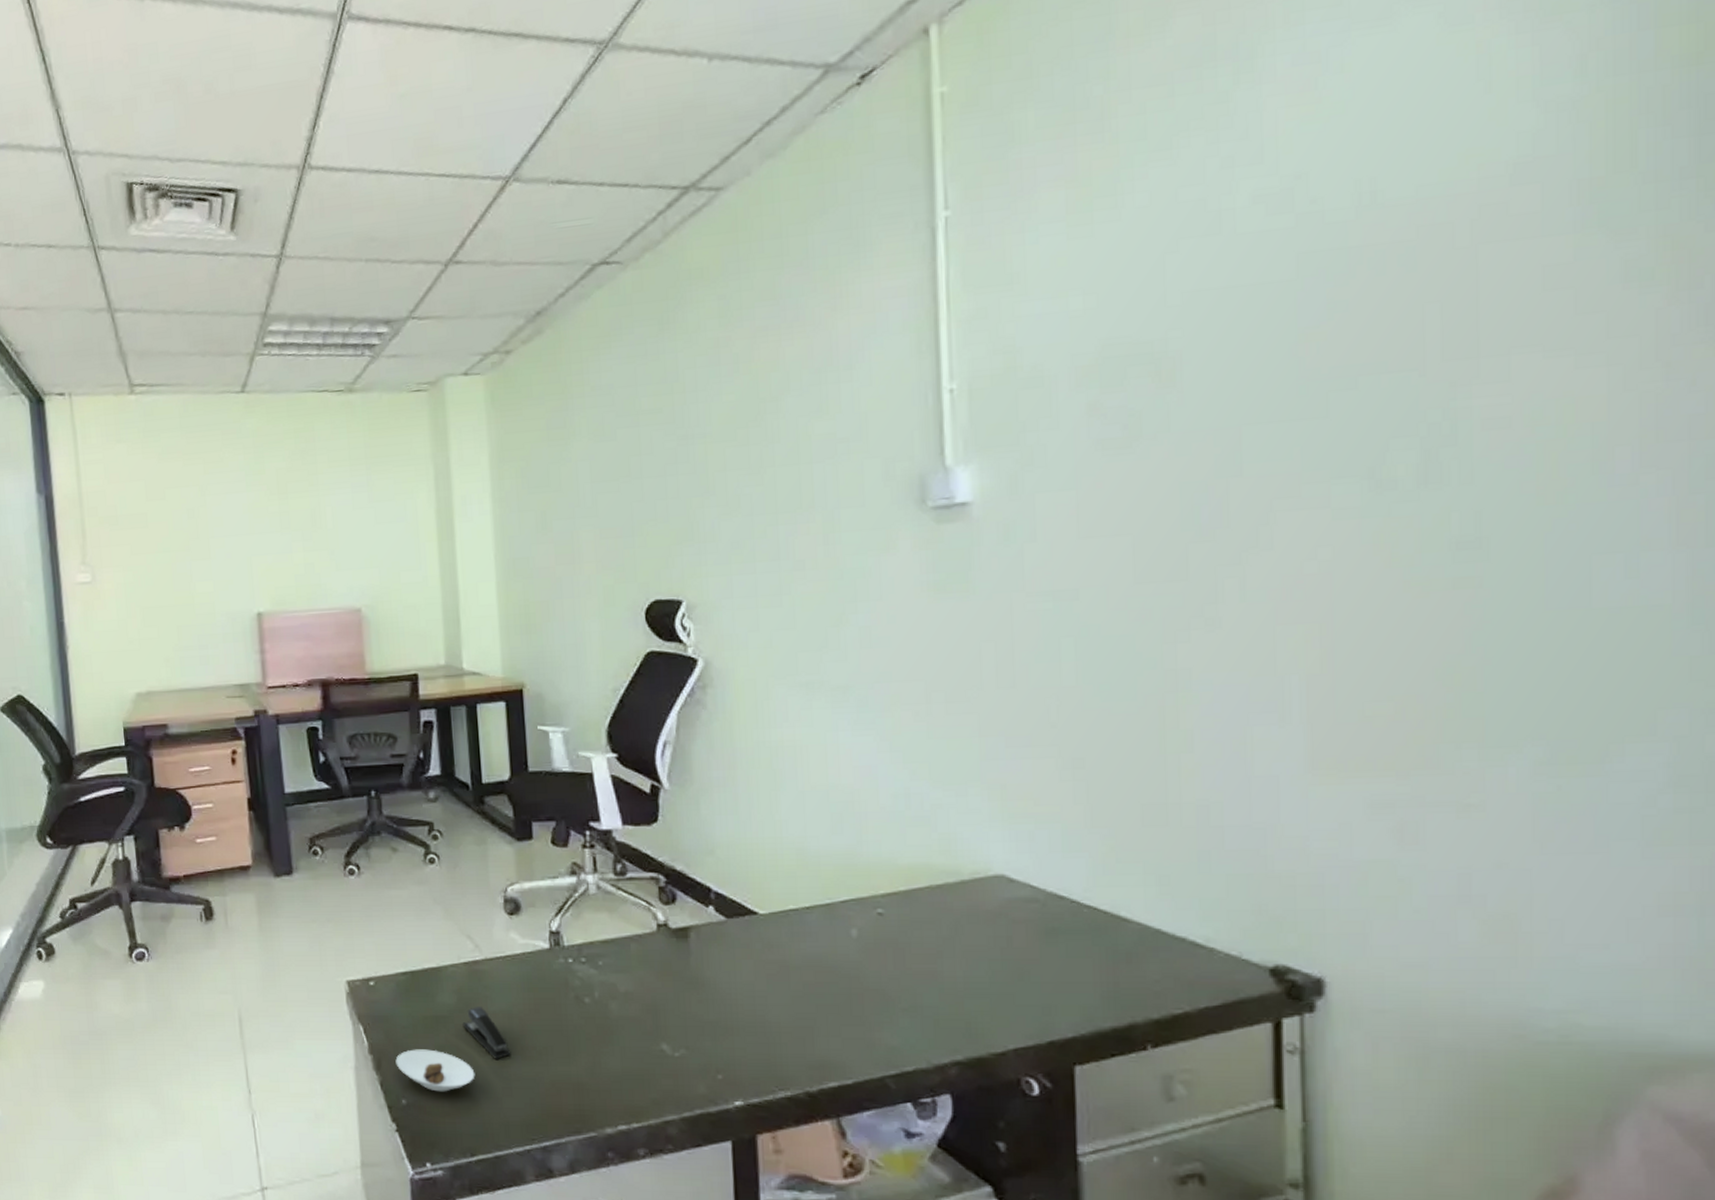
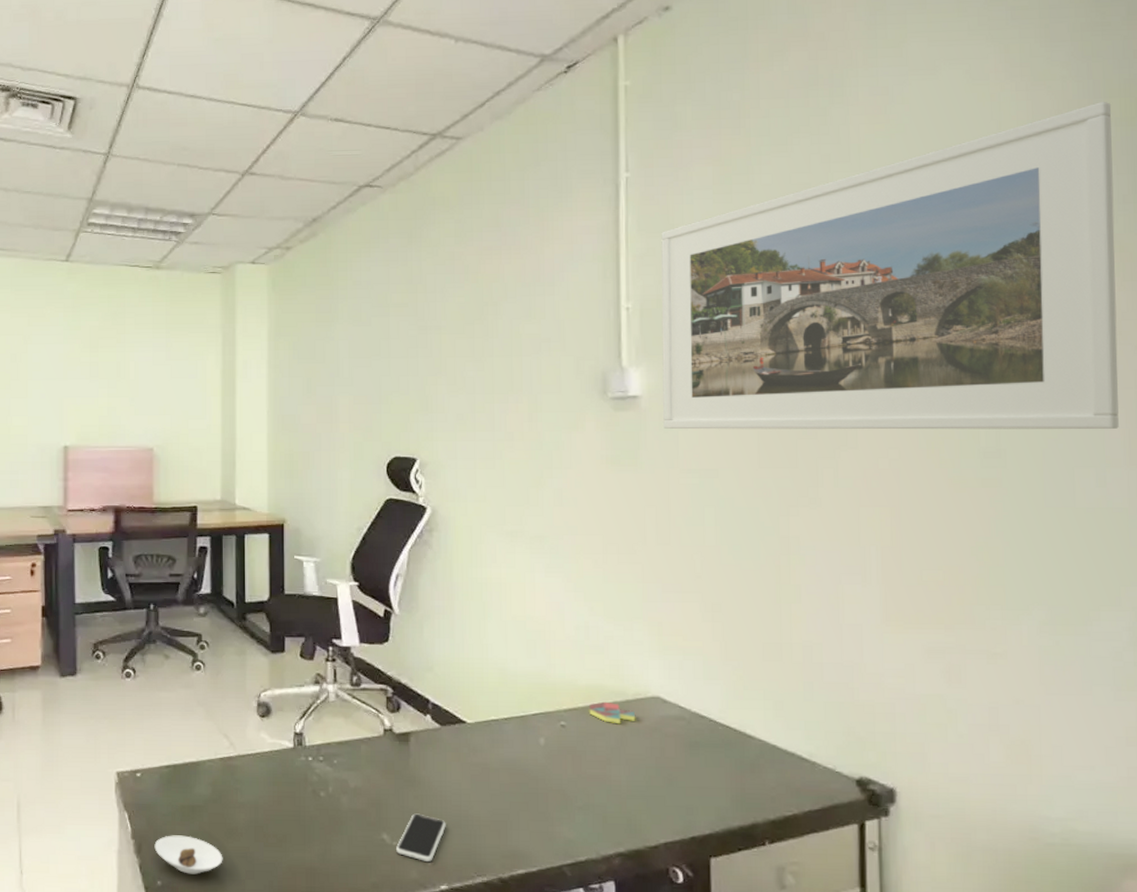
stapler: present [462,1005,511,1059] -> none [215,797,255,845]
smartphone: none [679,1020,738,1074] -> present [396,813,446,862]
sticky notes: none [912,883,974,910] -> present [588,701,636,725]
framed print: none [995,34,1666,542] -> present [661,102,1119,430]

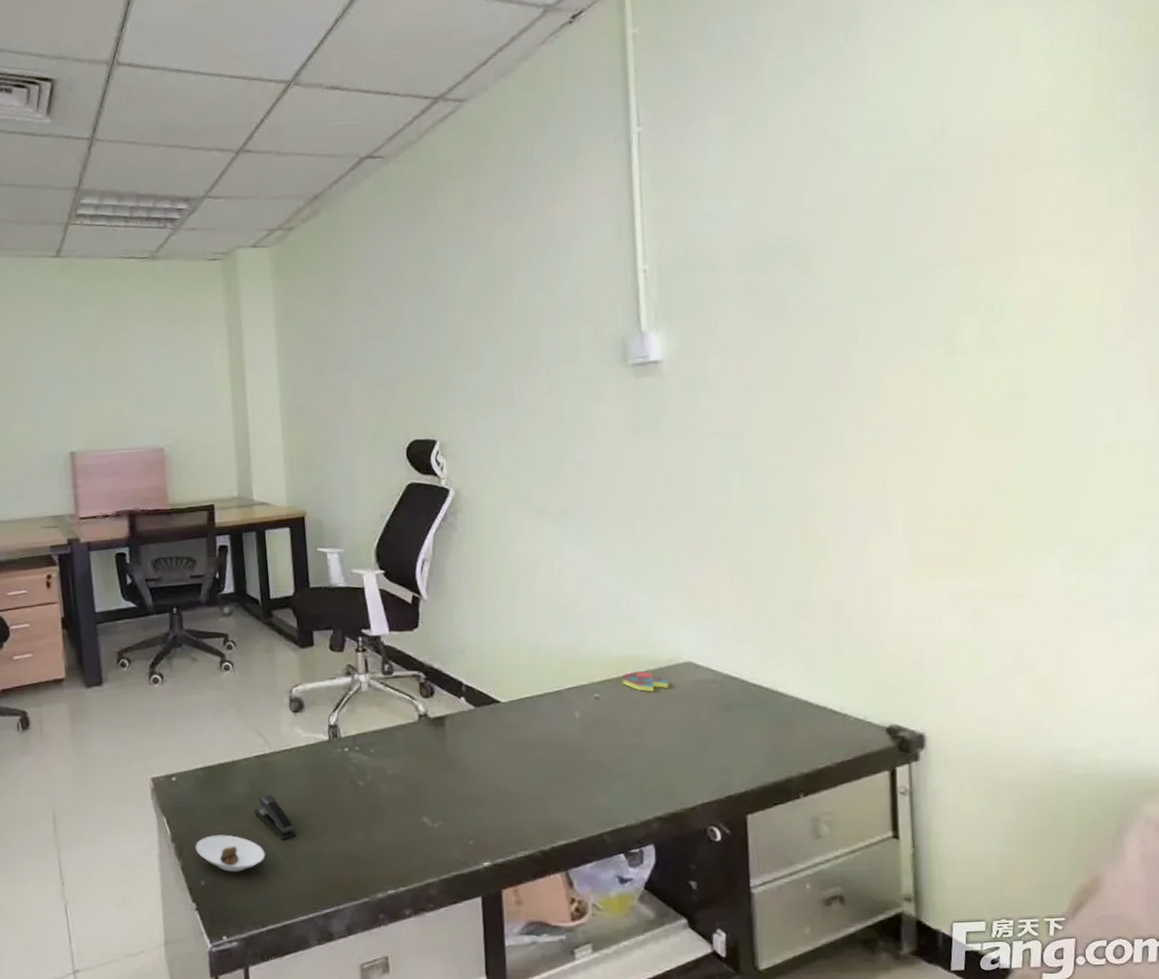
stapler: none [215,797,255,845] -> present [254,793,297,840]
smartphone: present [396,813,446,862] -> none [437,795,486,841]
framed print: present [661,102,1119,430] -> none [676,24,1139,393]

